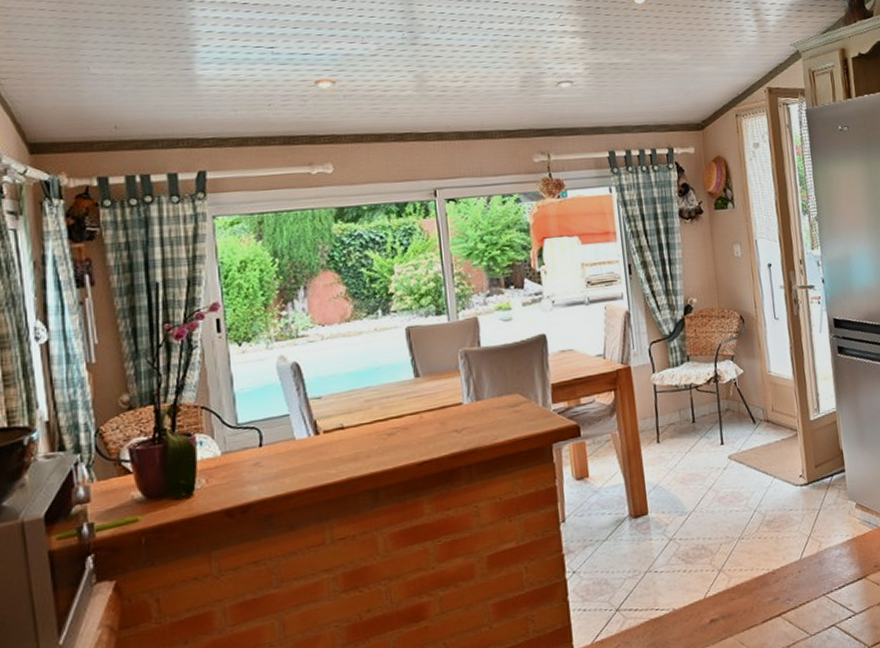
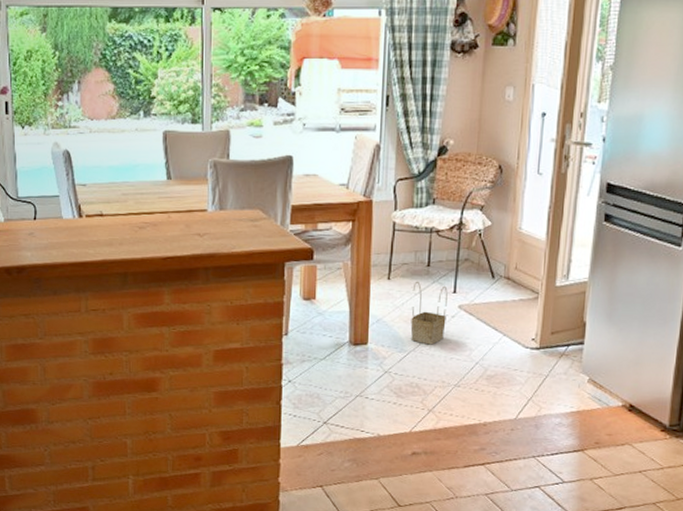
basket: none [682,439,720,502] -> present [410,281,448,345]

